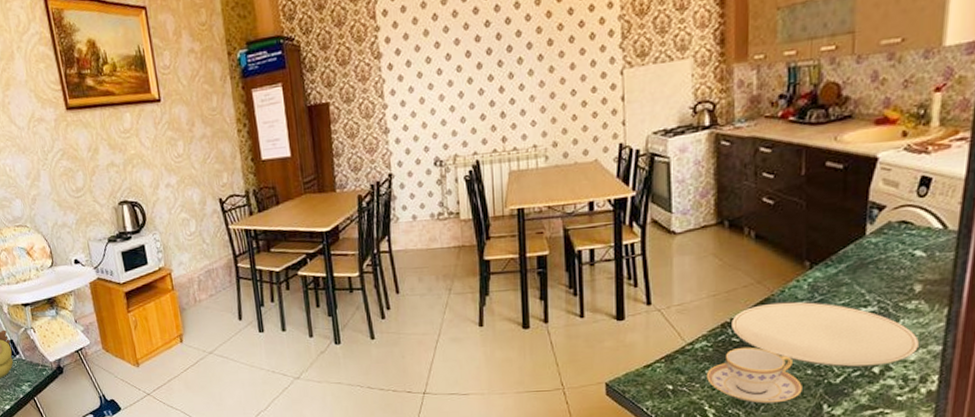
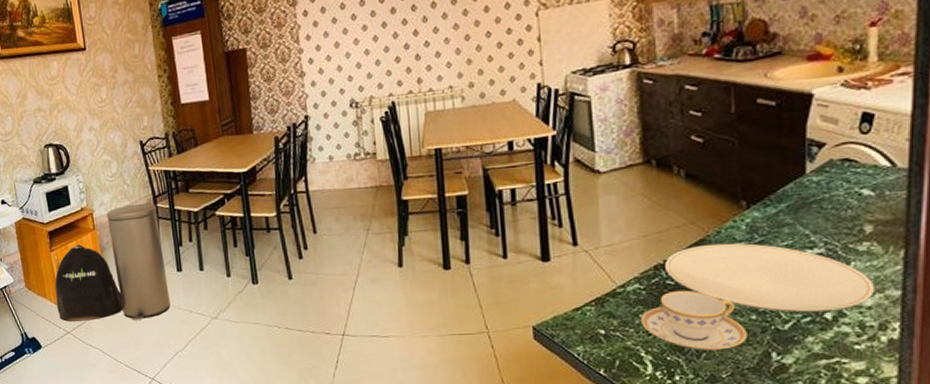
backpack: none [133,305,205,383] -> present [55,244,124,322]
pedal bin: none [185,262,252,382] -> present [106,202,170,321]

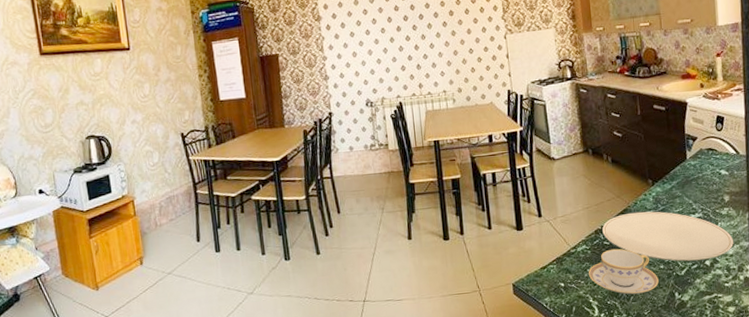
backpack: present [55,244,124,322] -> none [93,230,163,306]
pedal bin: present [106,202,170,321] -> none [147,189,209,301]

